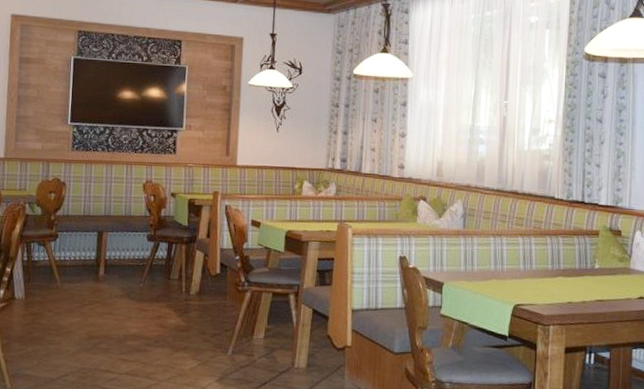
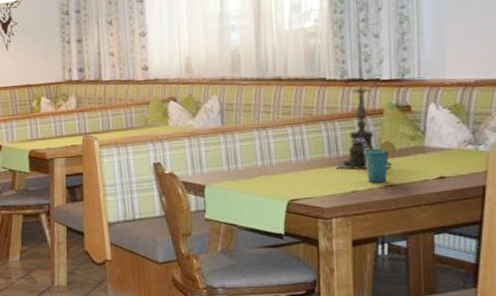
candle holder: none [556,201,601,285] -> present [335,79,390,170]
cup: none [570,254,607,297] -> present [350,138,396,183]

